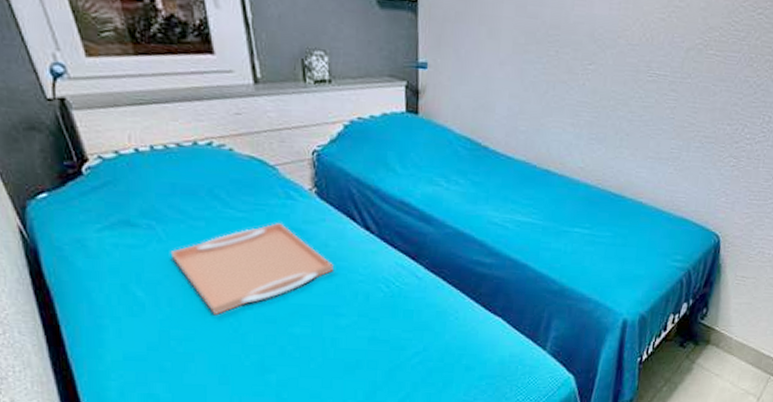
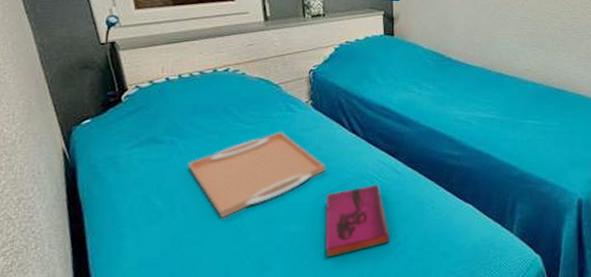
hardback book: none [334,289,407,364] -> present [325,185,389,258]

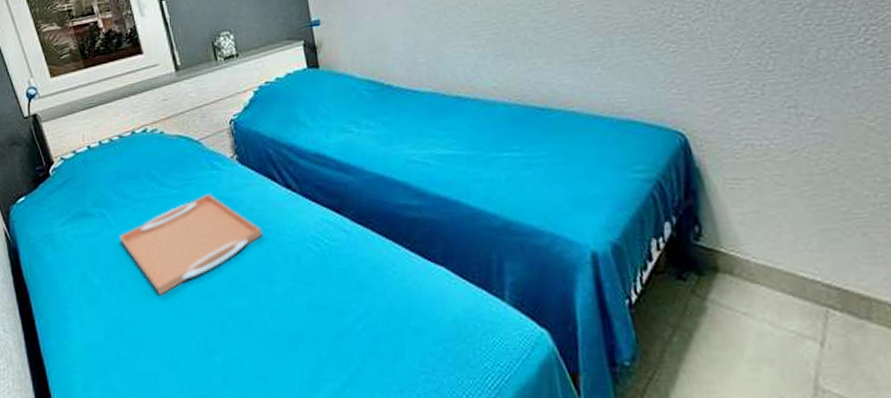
hardback book: present [325,185,389,258] -> none [267,248,347,338]

